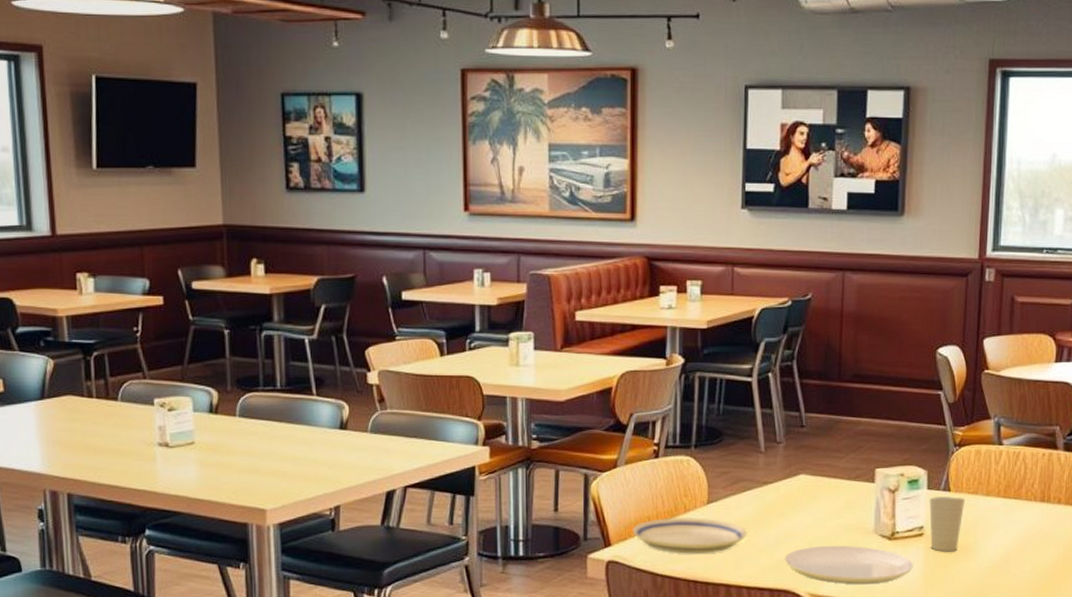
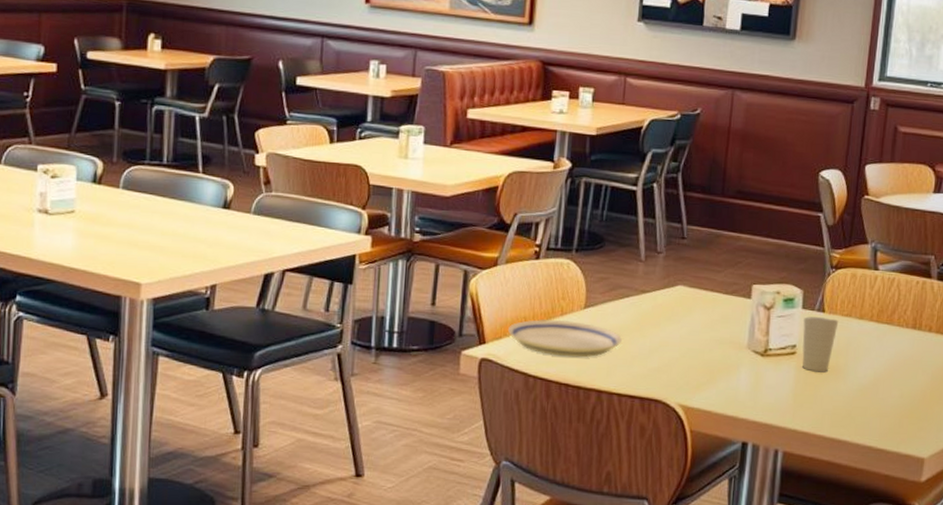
plate: present [785,545,913,585] -> none [657,357,784,400]

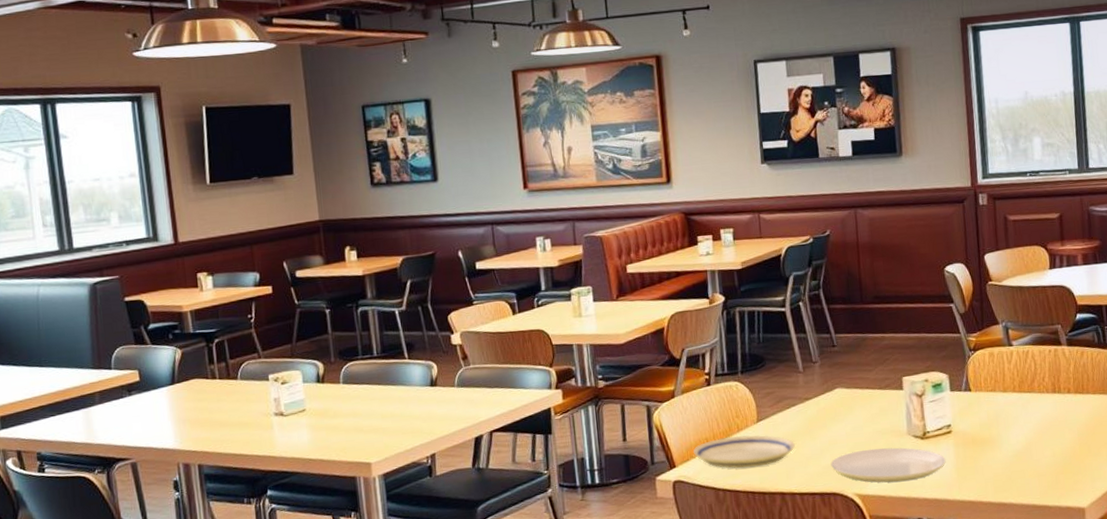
plate: none [657,357,784,400] -> present [830,447,946,483]
cup: present [802,317,839,373] -> none [953,396,985,446]

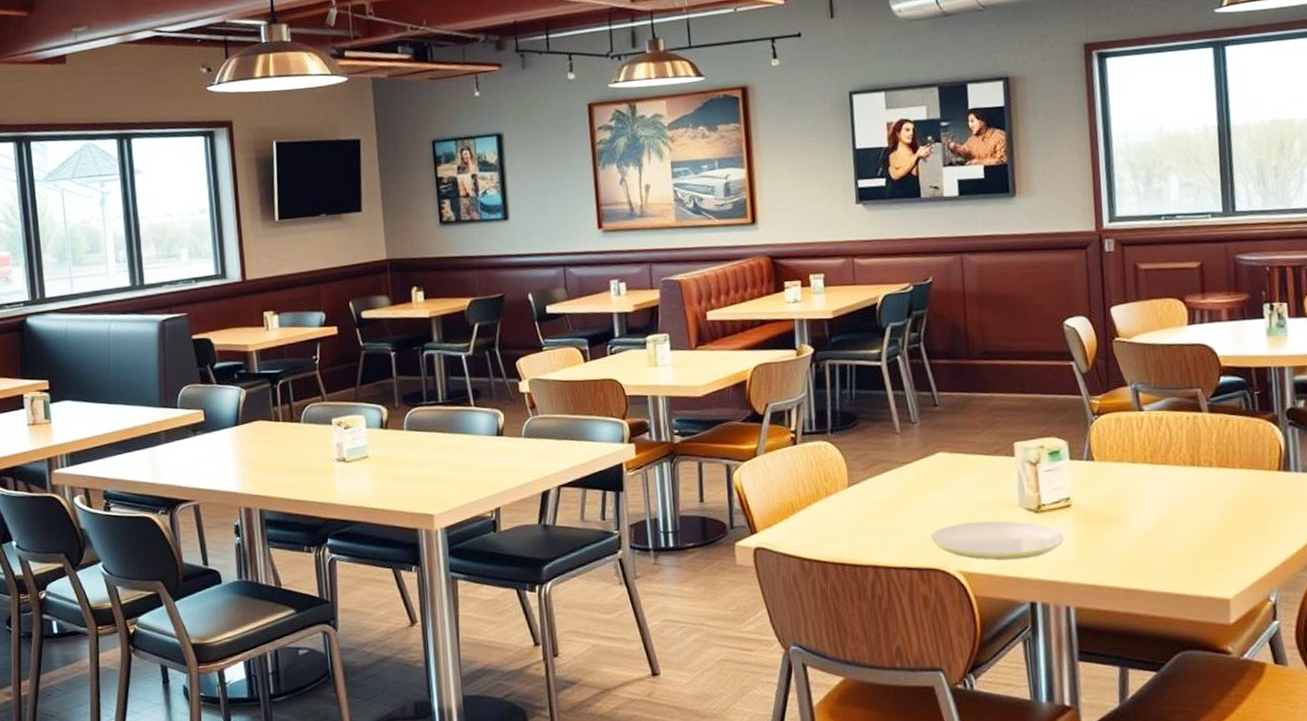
plate: present [693,435,795,468] -> none [777,501,890,537]

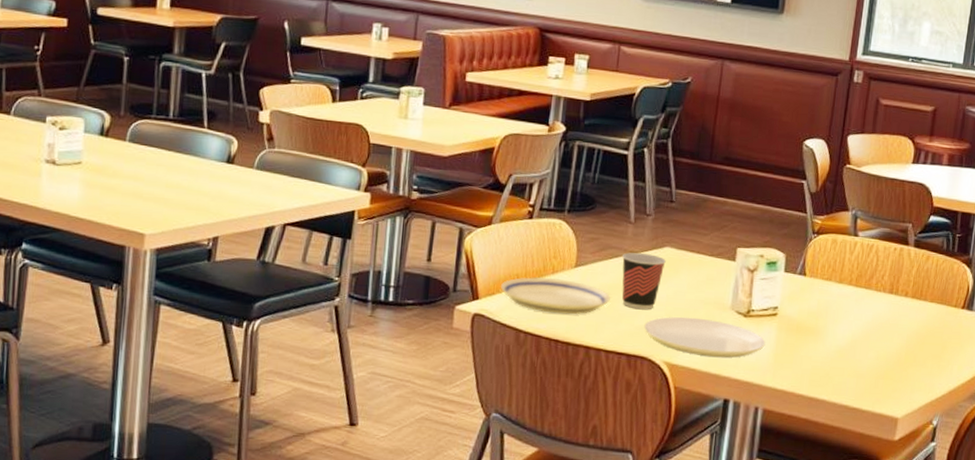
plate: none [777,501,890,537] -> present [501,276,610,315]
cup: none [895,462,941,521] -> present [622,252,666,310]

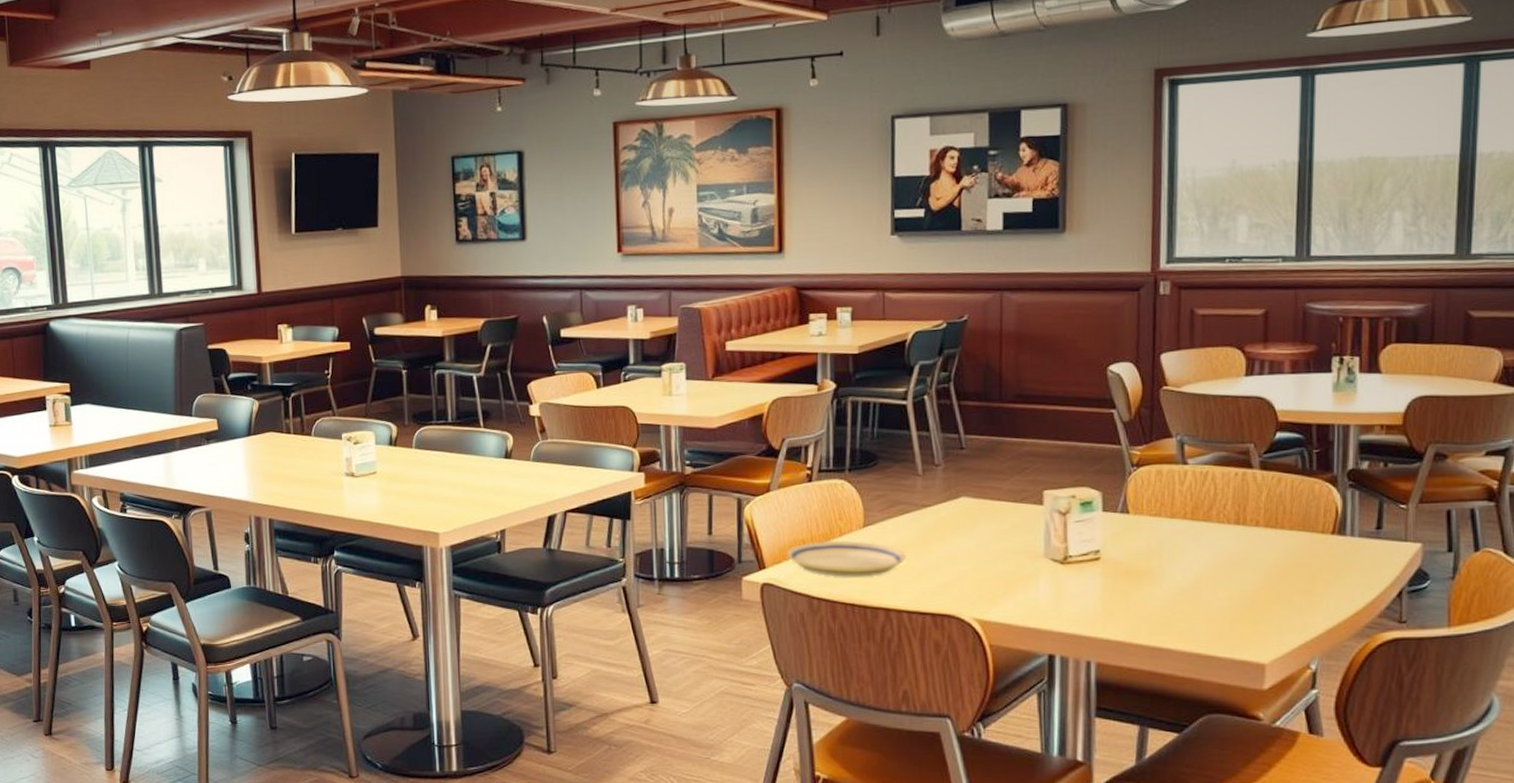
cup: present [622,252,666,310] -> none [914,506,963,566]
plate: present [644,316,766,358] -> none [947,569,1090,611]

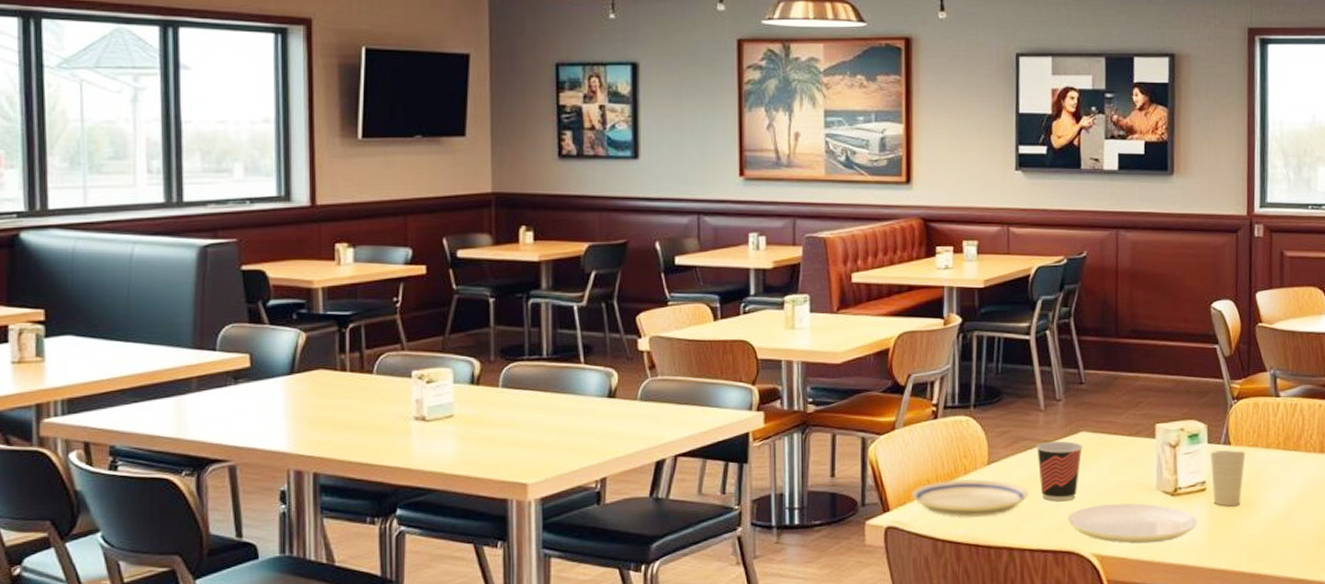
cup: none [914,506,963,566] -> present [1036,441,1083,502]
plate: none [947,569,1090,611] -> present [1068,503,1197,544]
cup: none [1105,519,1147,577] -> present [1210,450,1246,507]

